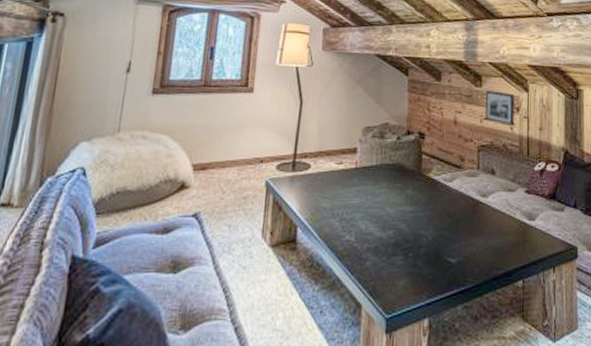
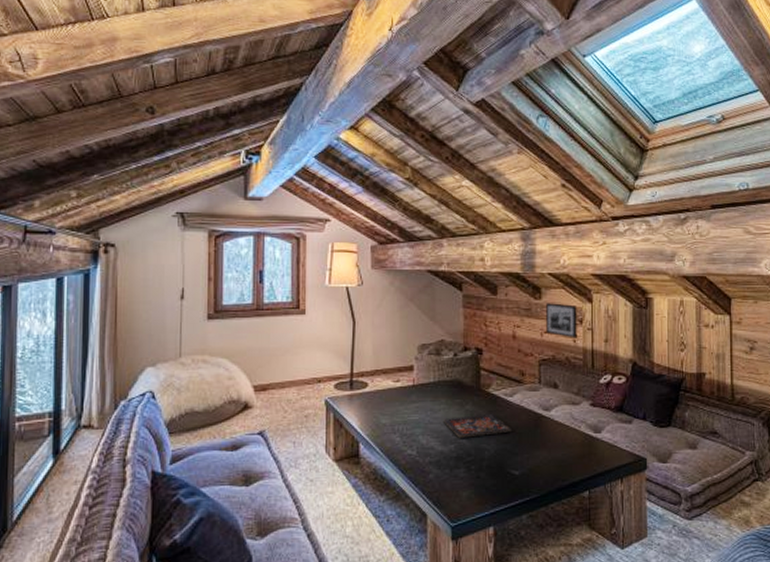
board game: none [384,198,451,225] -> present [444,413,513,439]

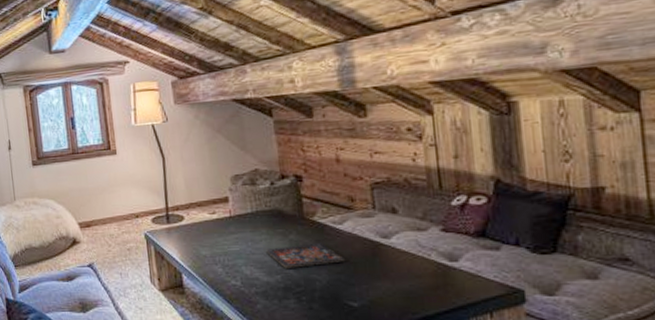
picture frame: present [546,303,577,339] -> none [373,119,417,158]

